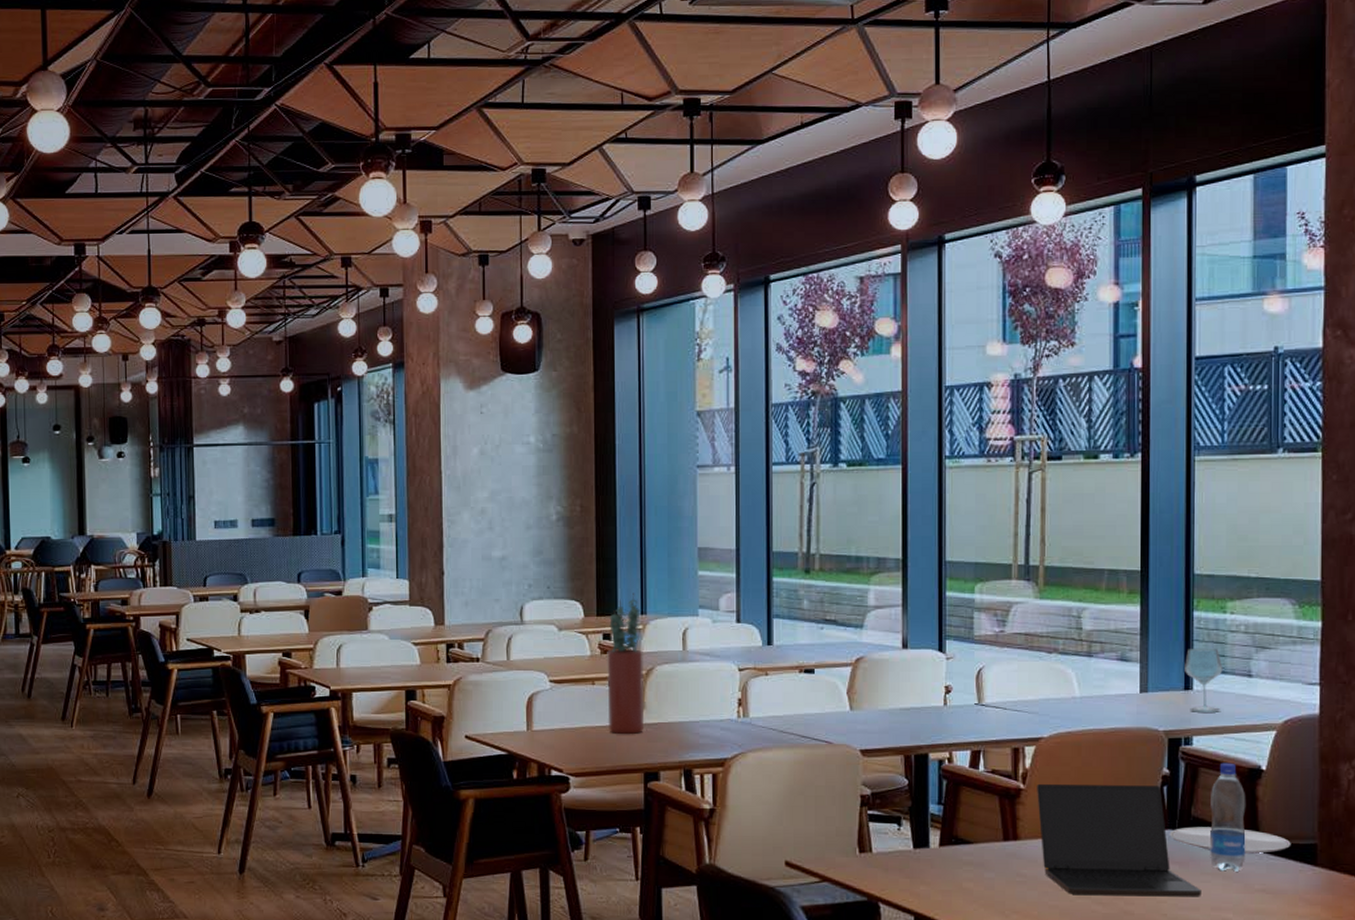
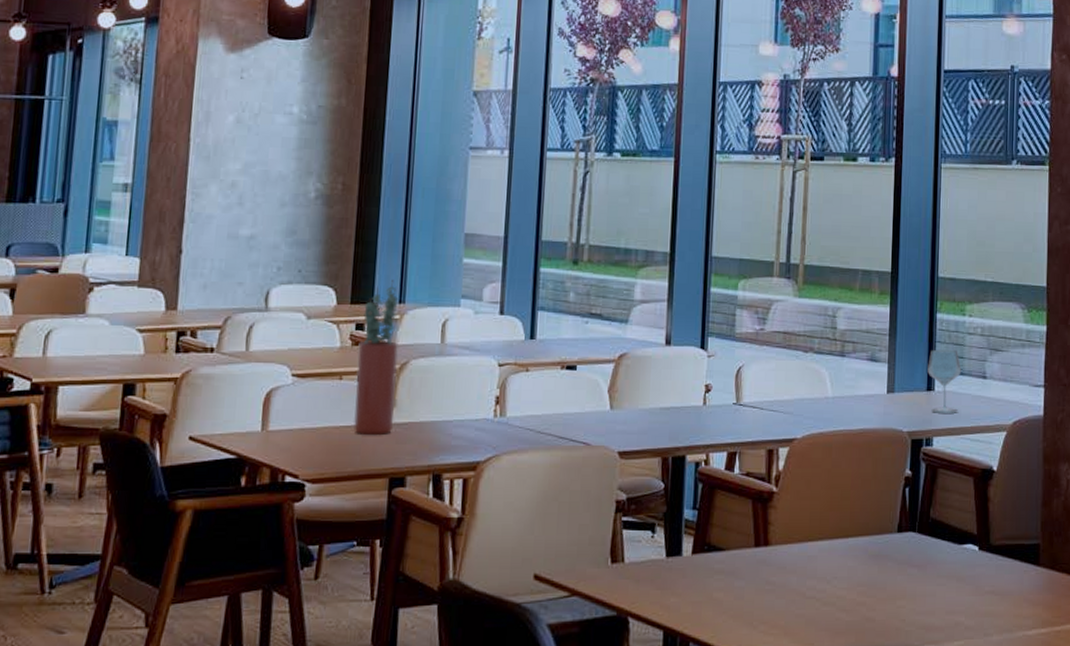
laptop: present [1037,783,1201,897] -> none [788,486,937,602]
plate: present [1169,827,1291,854] -> none [910,528,1018,555]
bottle: present [1210,762,1246,872] -> none [946,463,978,574]

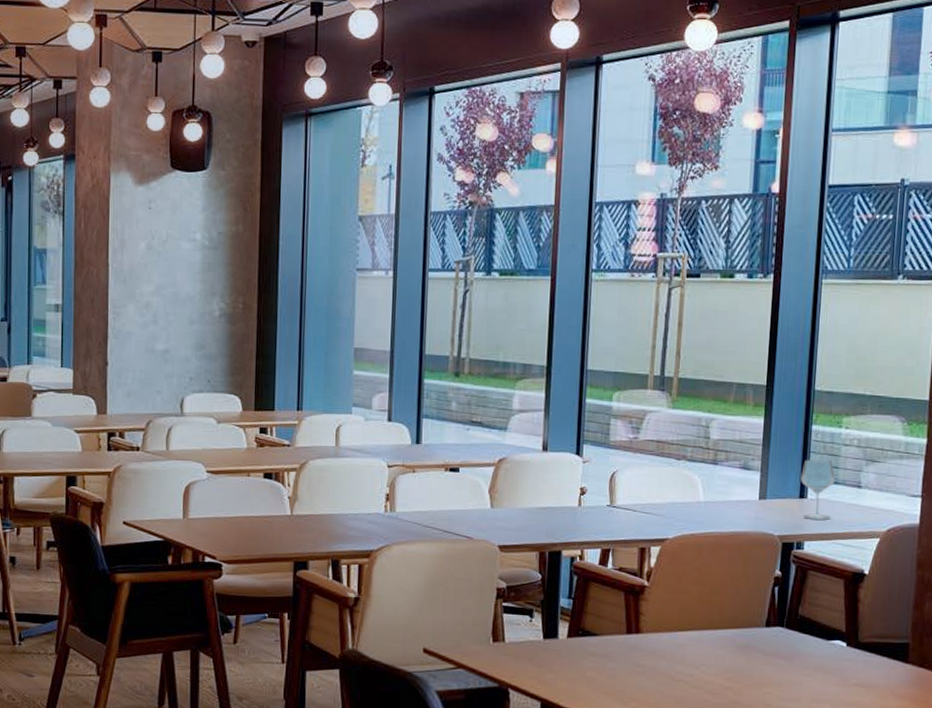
vase: present [353,279,399,436] -> none [260,389,299,525]

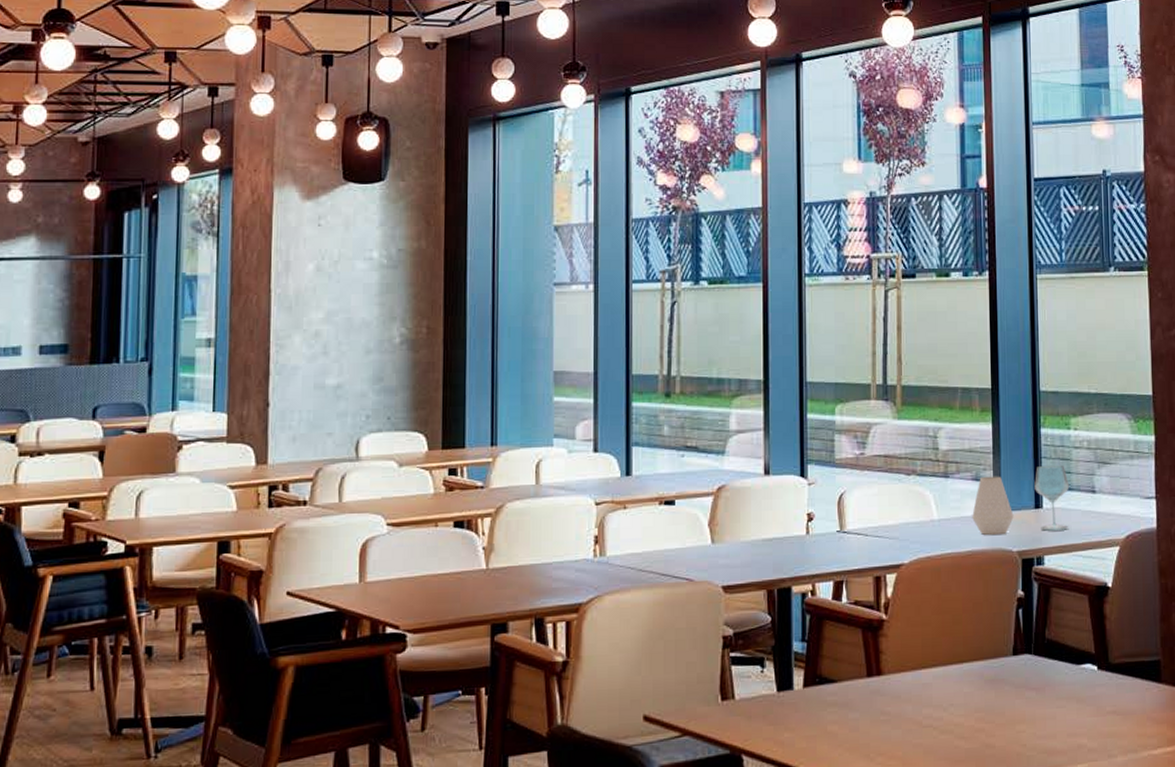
vase: none [737,465,778,520] -> present [972,476,1014,536]

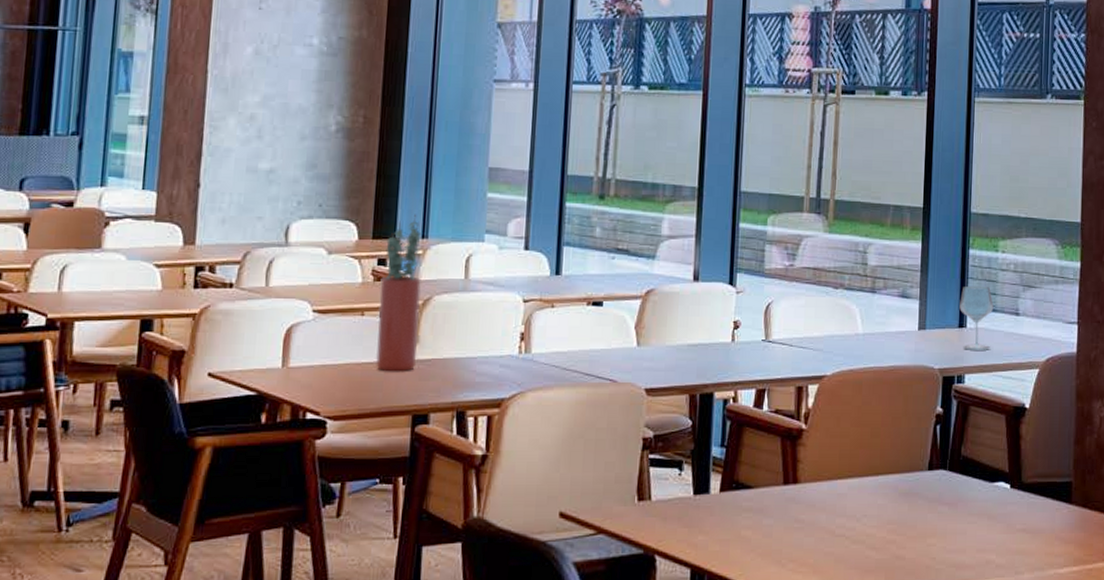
vase: none [451,422,494,582] -> present [375,214,422,372]
vase: present [972,476,1014,536] -> none [896,293,938,352]

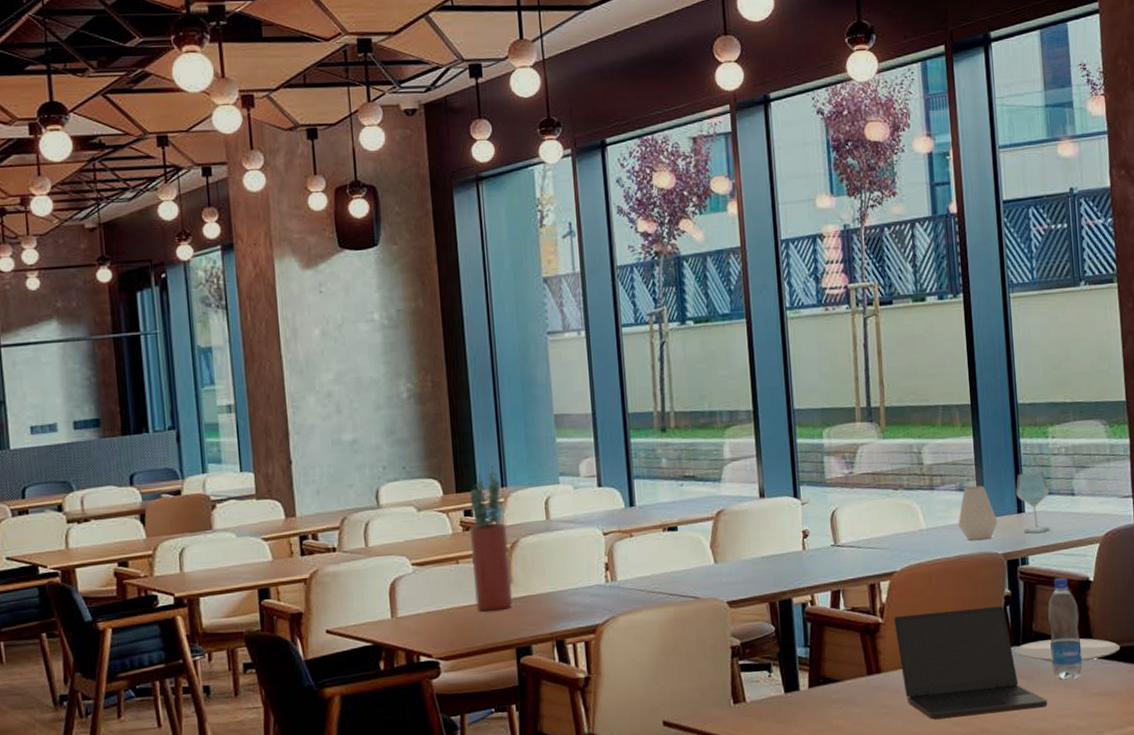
laptop: none [818,423,968,540] -> present [894,606,1047,719]
vase: none [896,293,938,352] -> present [958,485,998,541]
plate: none [940,466,1050,493] -> present [1015,638,1120,662]
bottle: none [977,401,1010,512] -> present [1048,577,1083,680]

